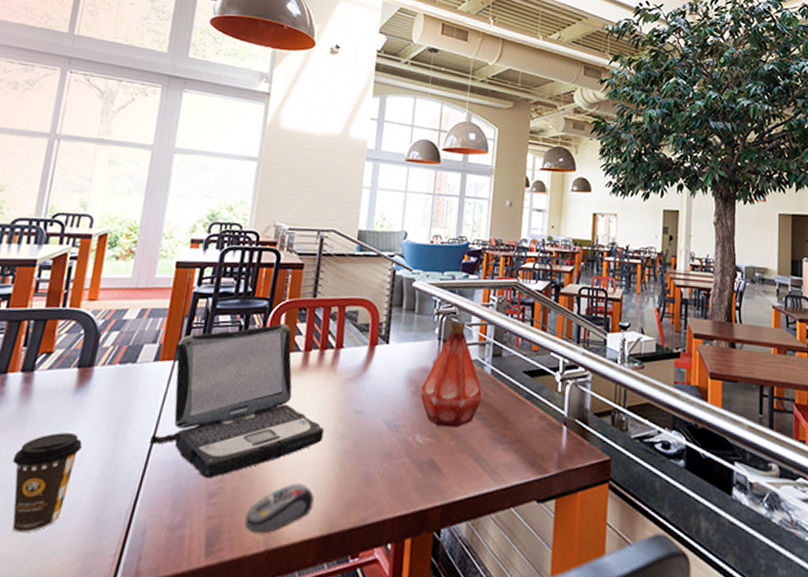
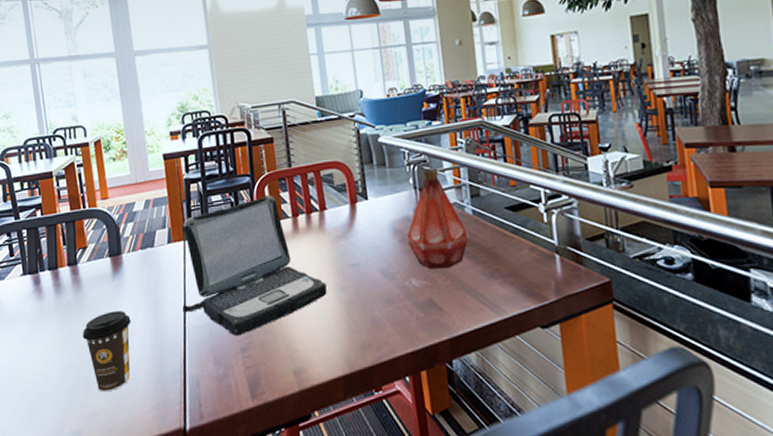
computer mouse: present [244,483,314,533] -> none [276,333,332,377]

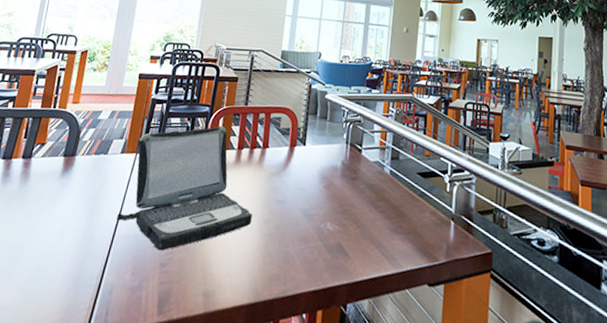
coffee cup: present [82,311,131,392] -> none [13,208,66,287]
bottle: present [405,168,470,270] -> none [330,128,384,219]

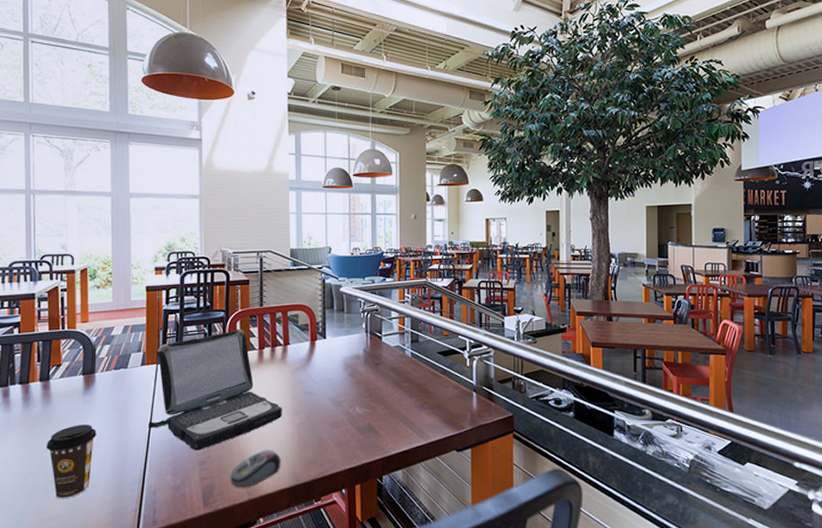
coffee cup: none [13,208,66,287] -> present [46,425,97,499]
computer mouse: none [188,258,244,298] -> present [230,450,281,488]

